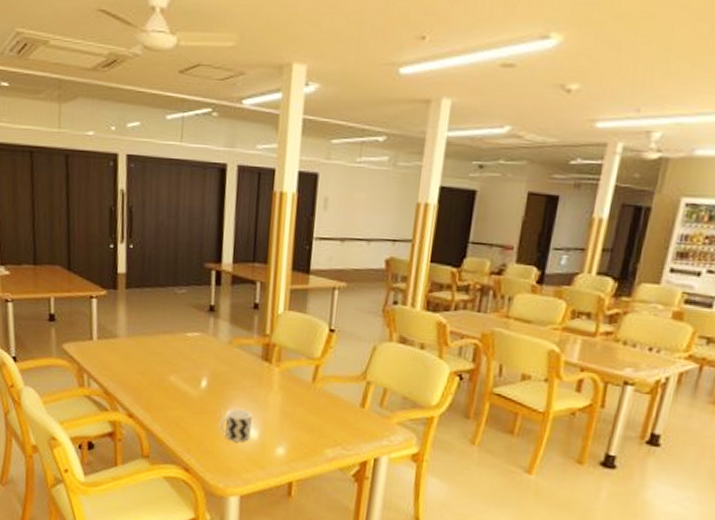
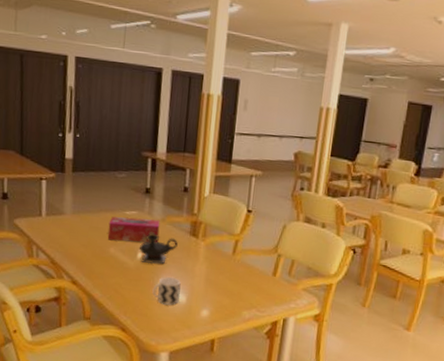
tissue box: none [167,339,227,369] -> present [107,216,161,243]
teapot: none [202,358,248,395] -> present [139,233,178,265]

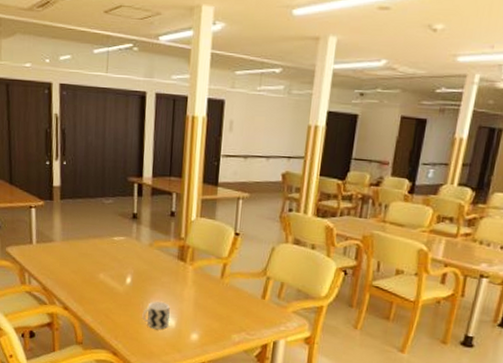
tissue box: present [107,216,161,243] -> none [97,242,148,268]
teapot: present [139,233,178,265] -> none [127,258,166,289]

